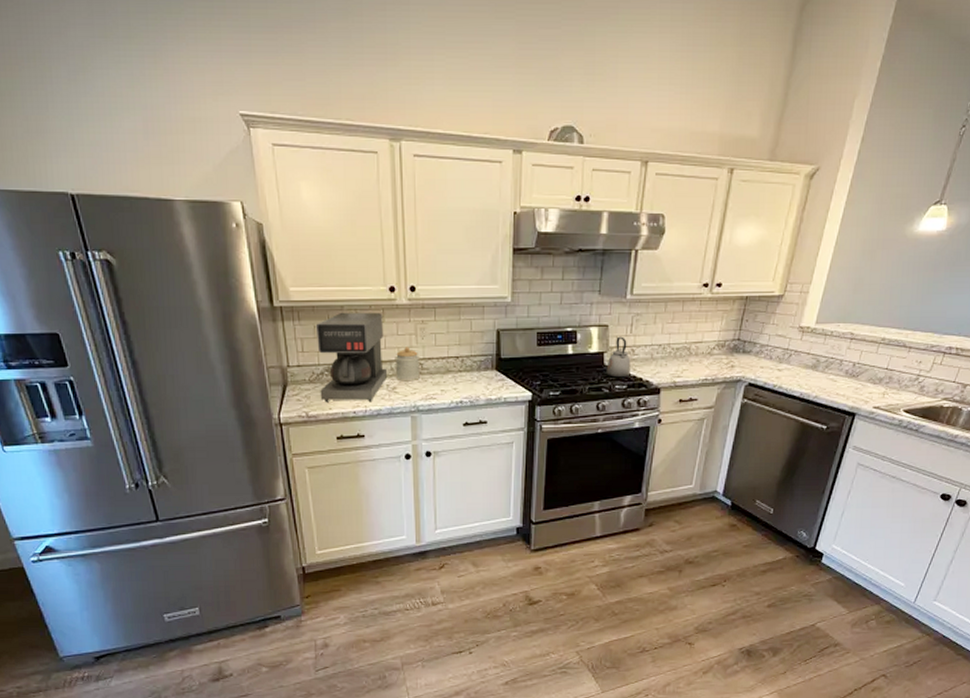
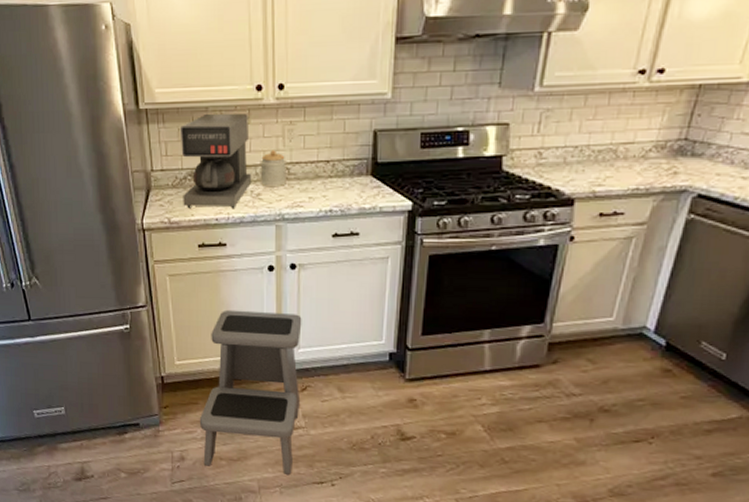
step stool: none [342,498,439,650] -> present [199,311,302,475]
kettle: present [606,336,631,379] -> none [504,137,537,187]

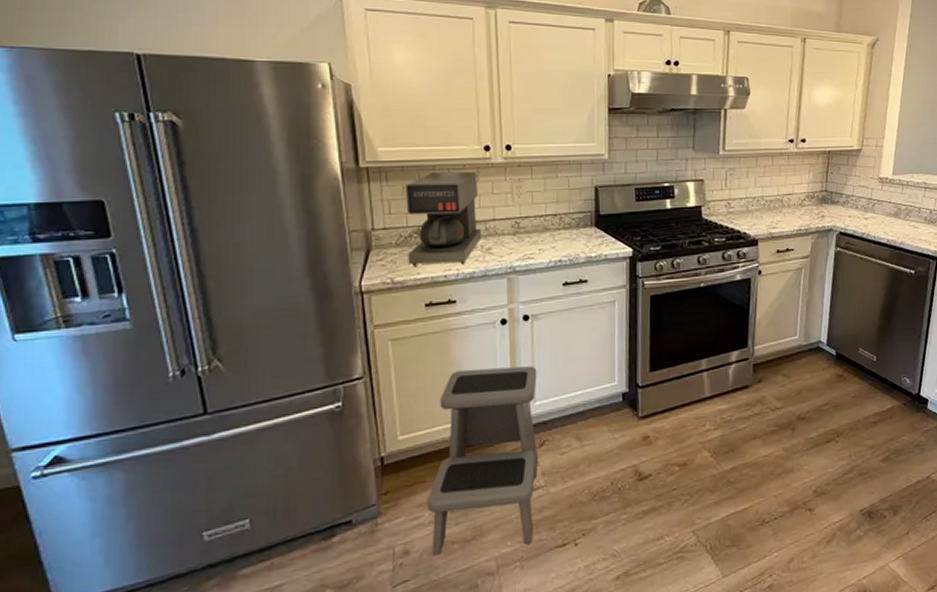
jar: present [260,150,287,188] -> none [489,206,516,242]

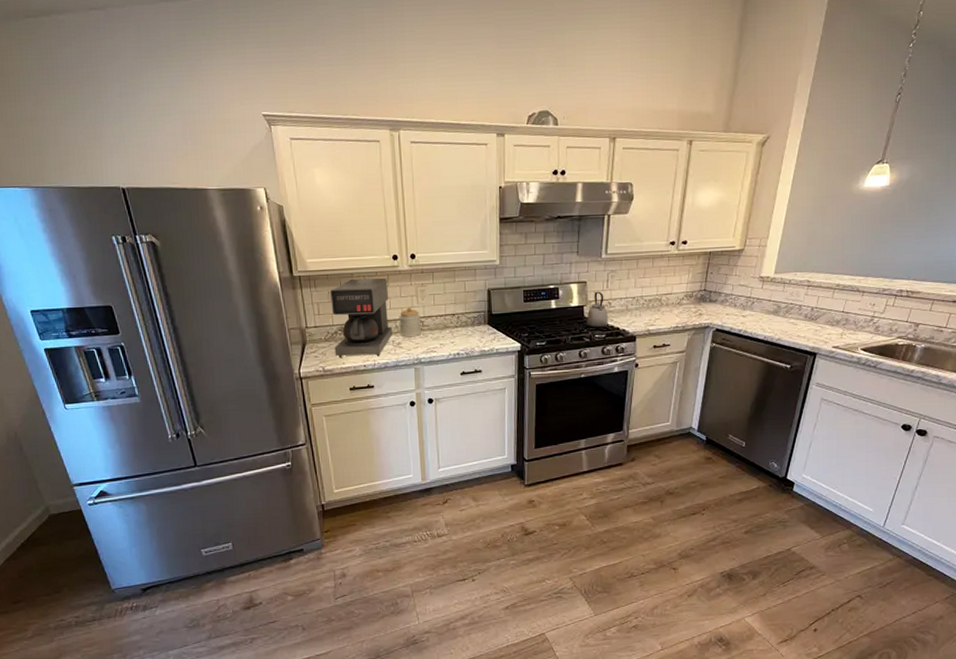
step stool: present [426,366,539,556] -> none [357,440,443,579]
jar: none [489,206,516,242] -> present [399,307,421,338]
kettle: none [704,190,728,232] -> present [586,291,608,329]

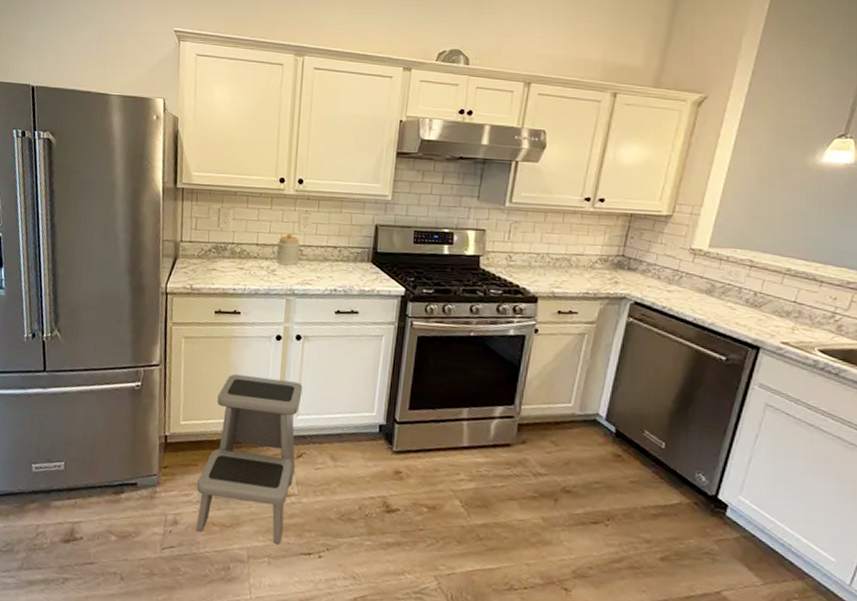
coffee maker: present [330,278,392,357] -> none [205,198,271,281]
step stool: none [357,440,443,579] -> present [195,374,303,544]
kettle: present [586,291,608,329] -> none [481,241,508,284]

